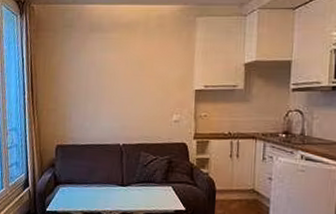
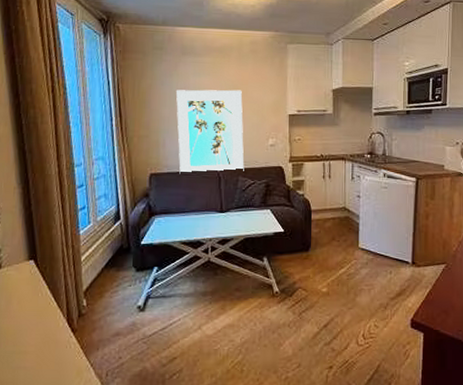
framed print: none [83,65,148,147] -> present [176,89,244,174]

